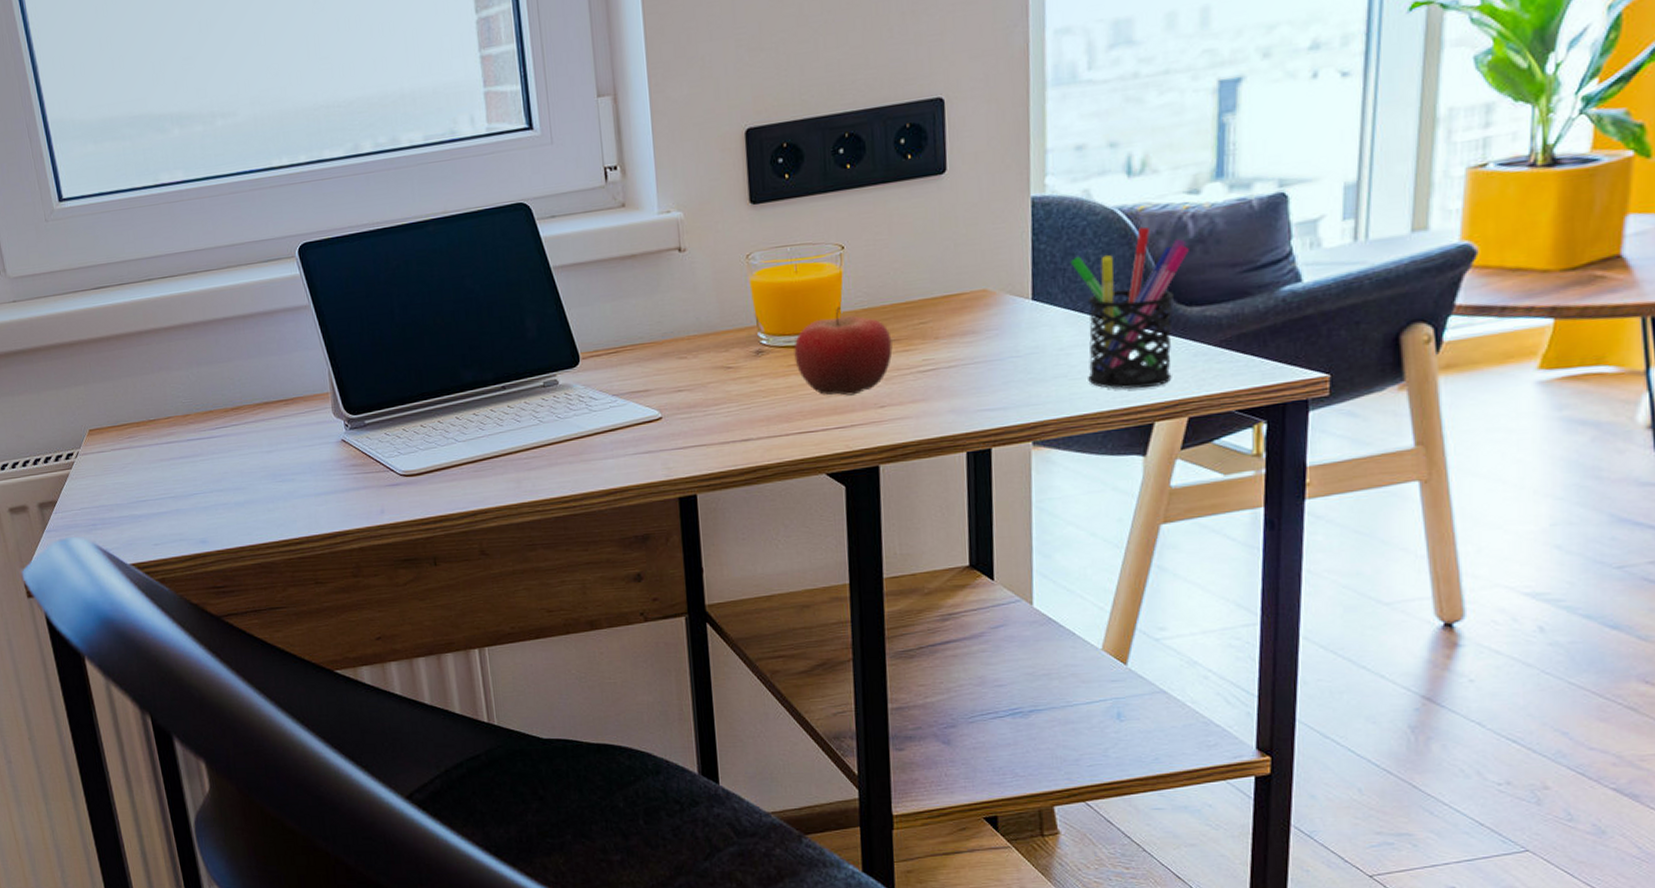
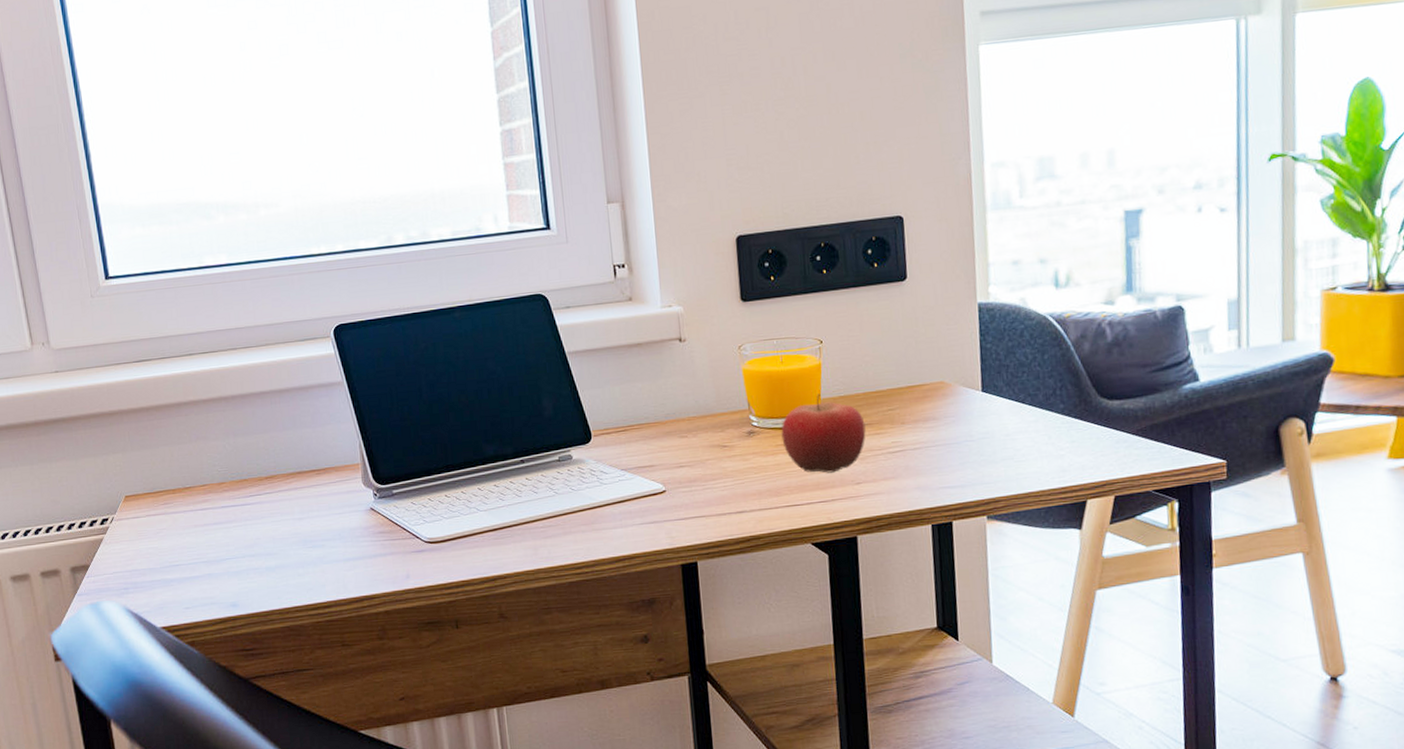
pen holder: present [1070,226,1189,389] -> none [1012,331,1108,471]

